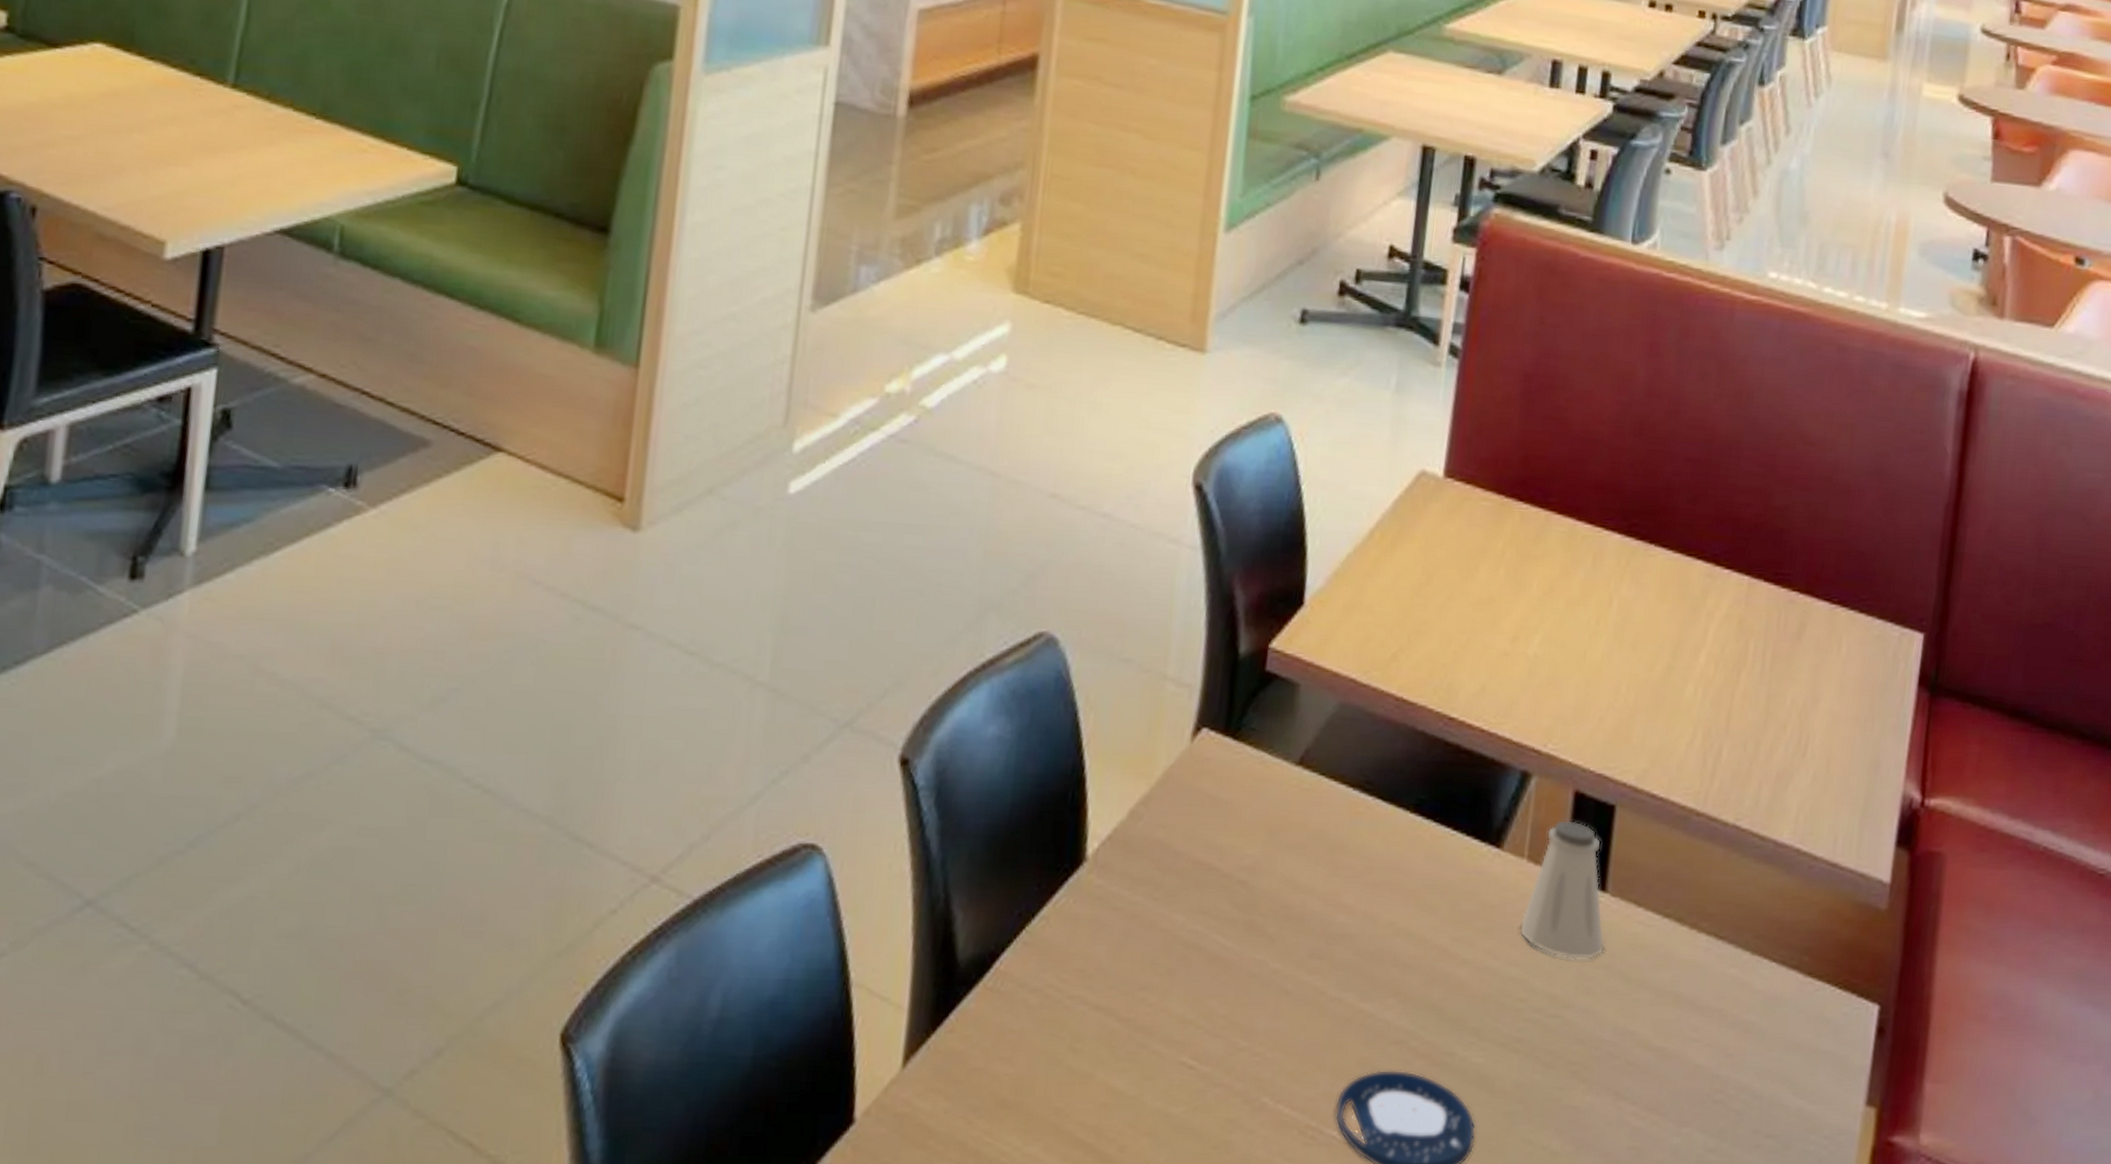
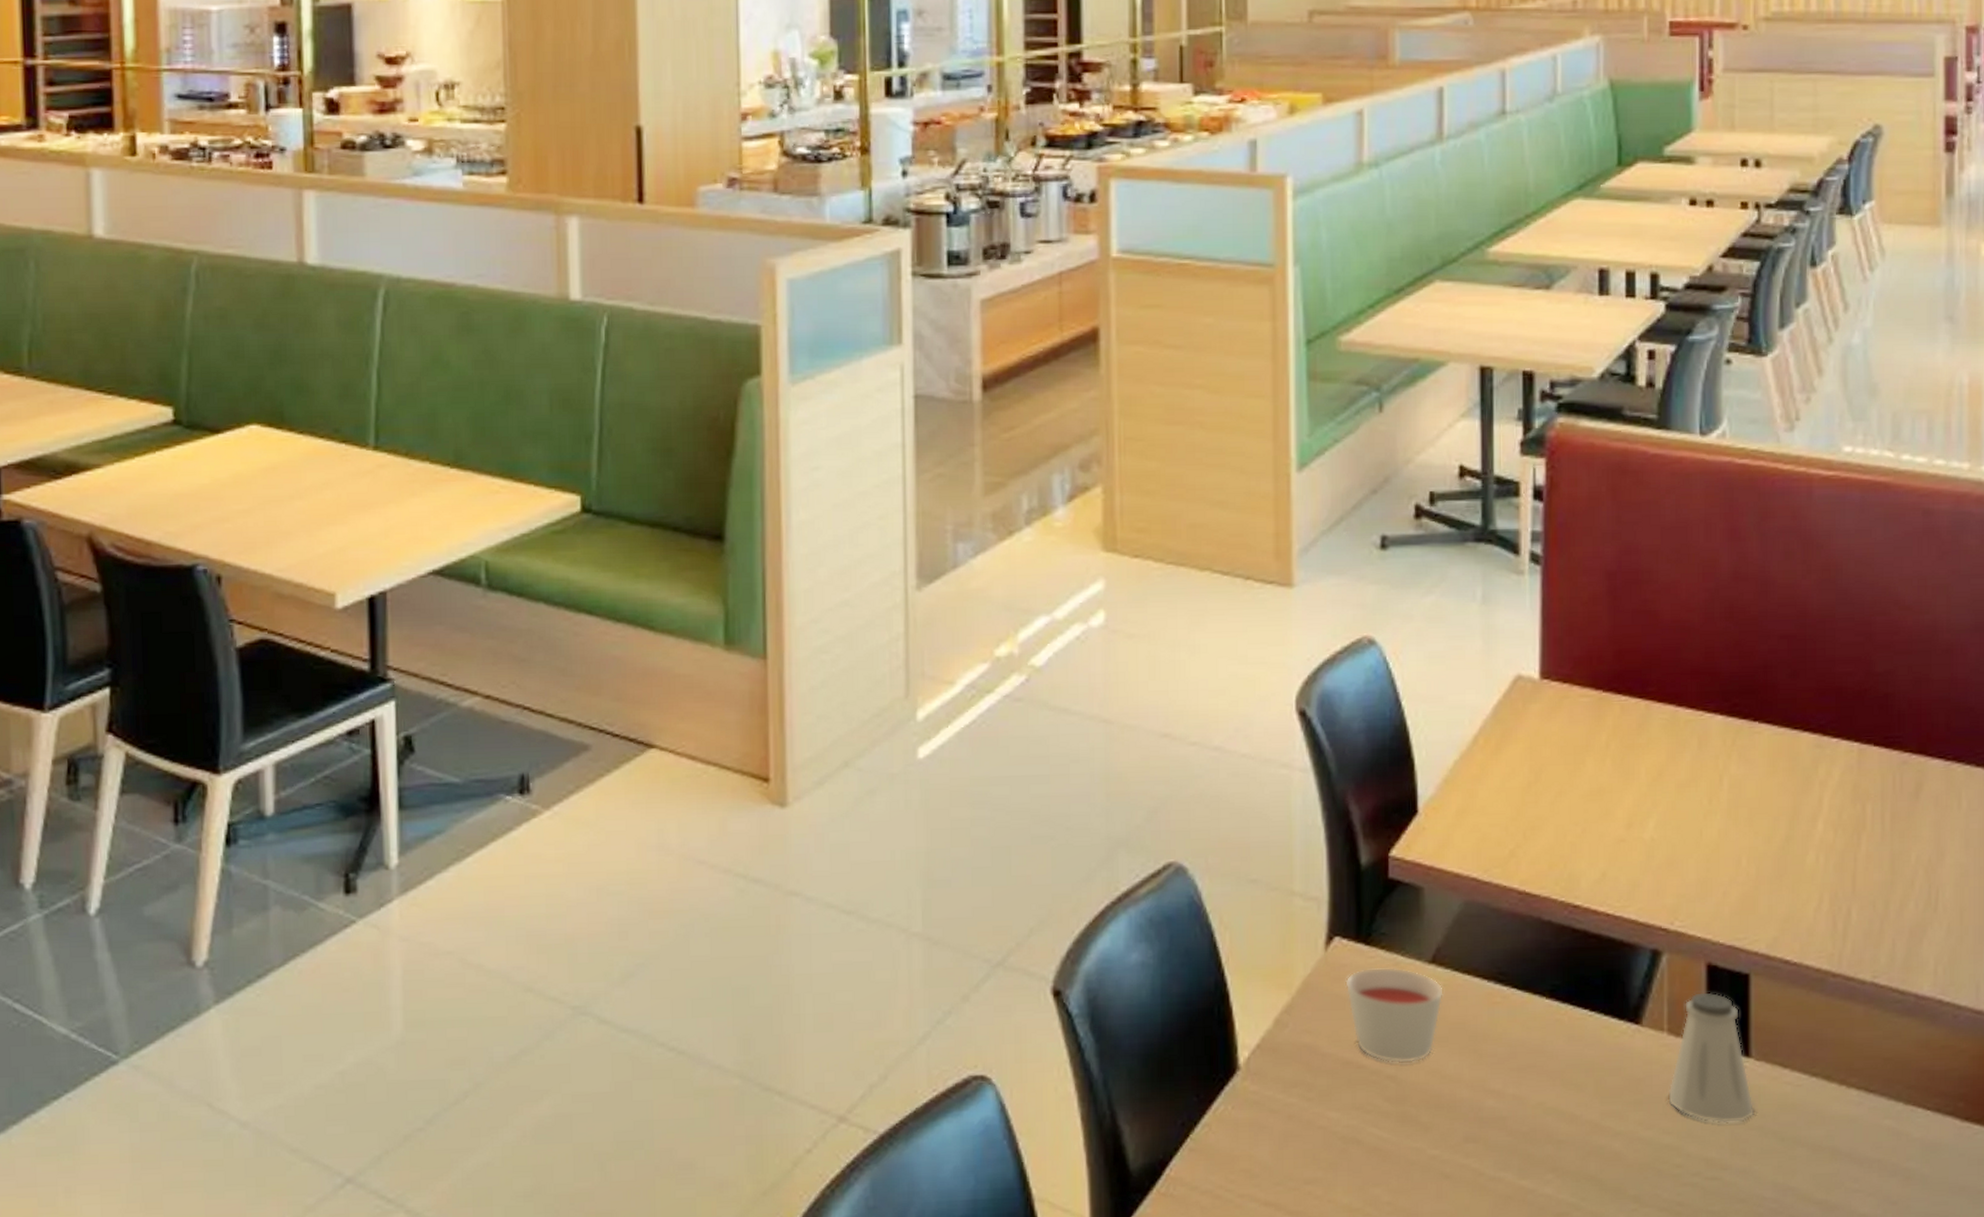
candle: none [1207,764,1308,869] -> present [1345,967,1443,1063]

